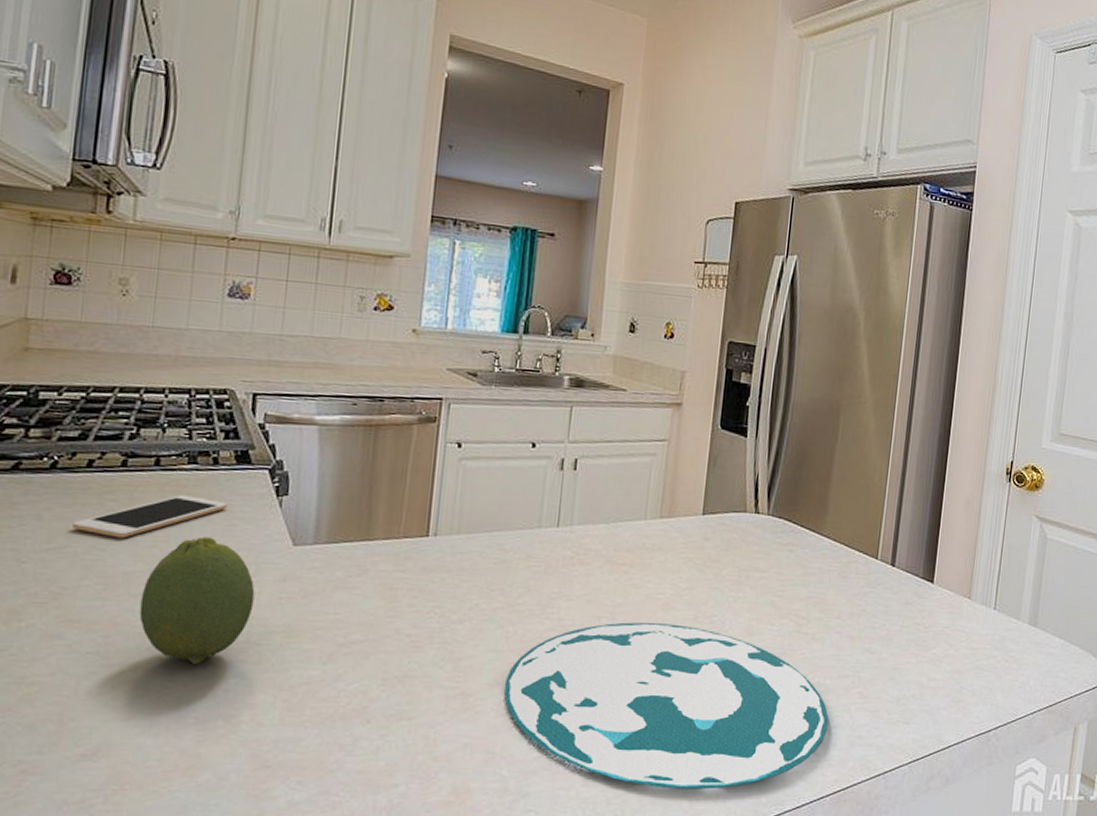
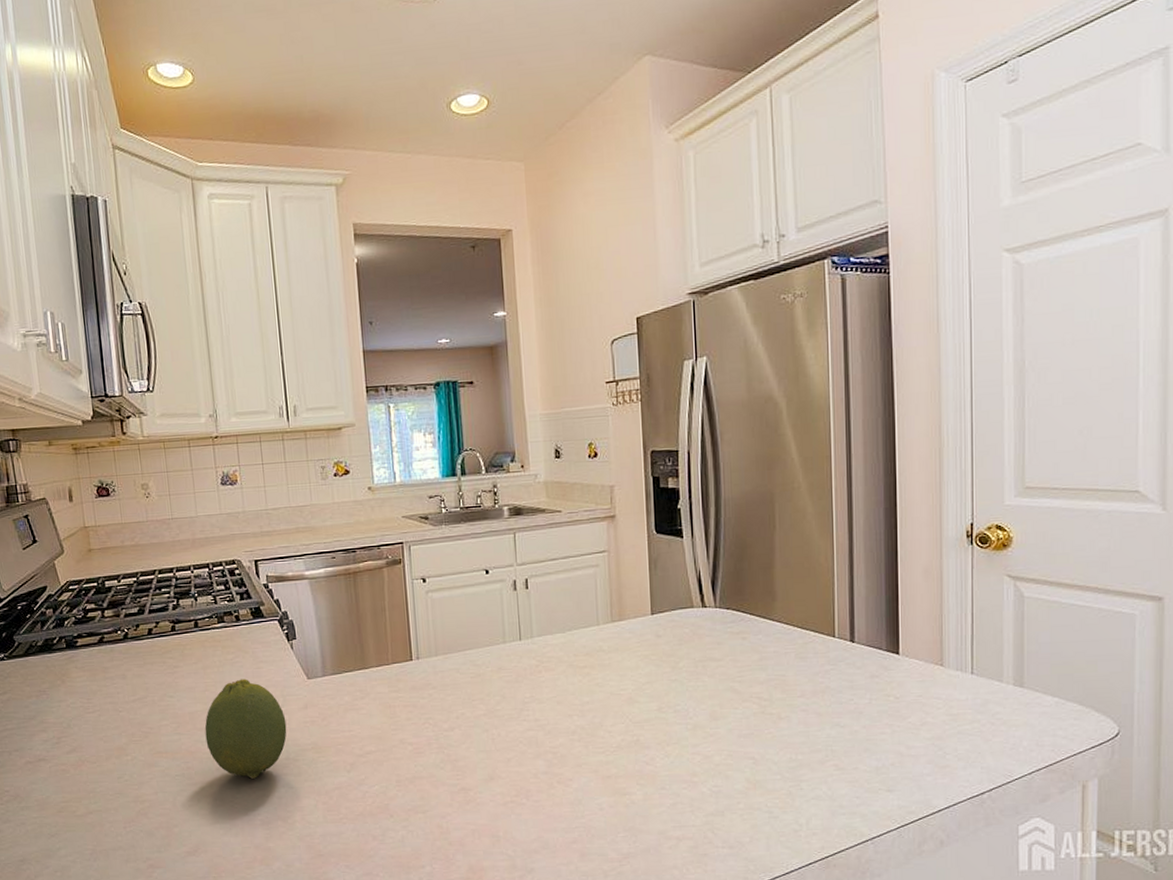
cell phone: present [71,495,228,539] -> none [146,648,253,687]
plate: present [504,622,829,789] -> none [497,716,806,861]

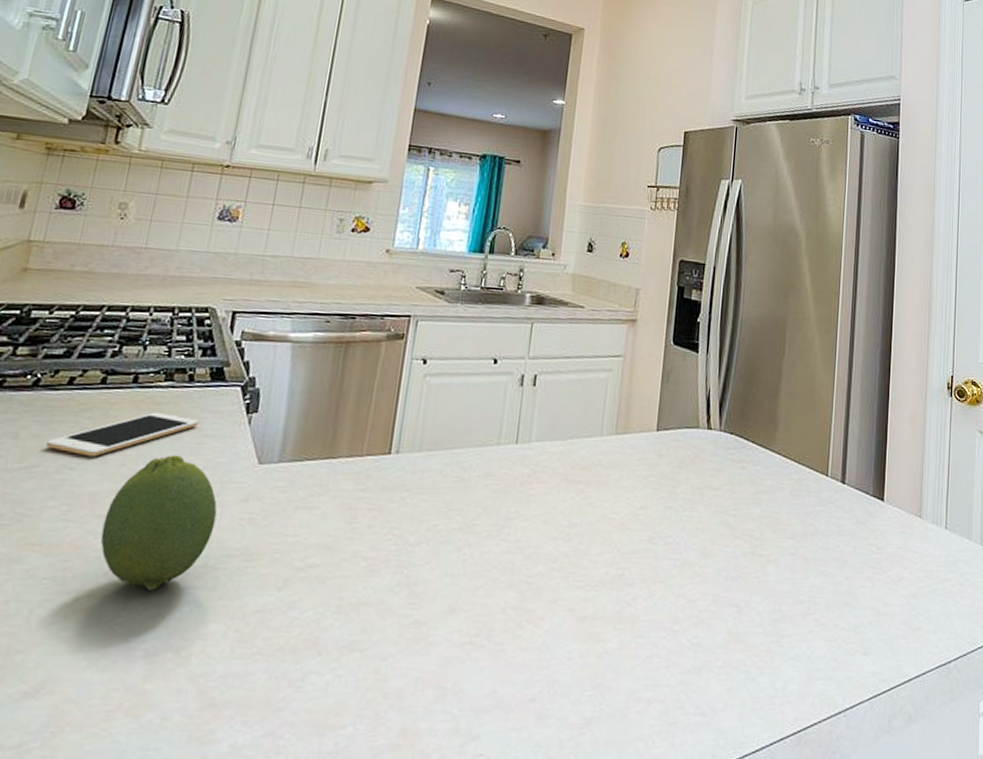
cell phone: none [146,648,253,687] -> present [45,413,199,457]

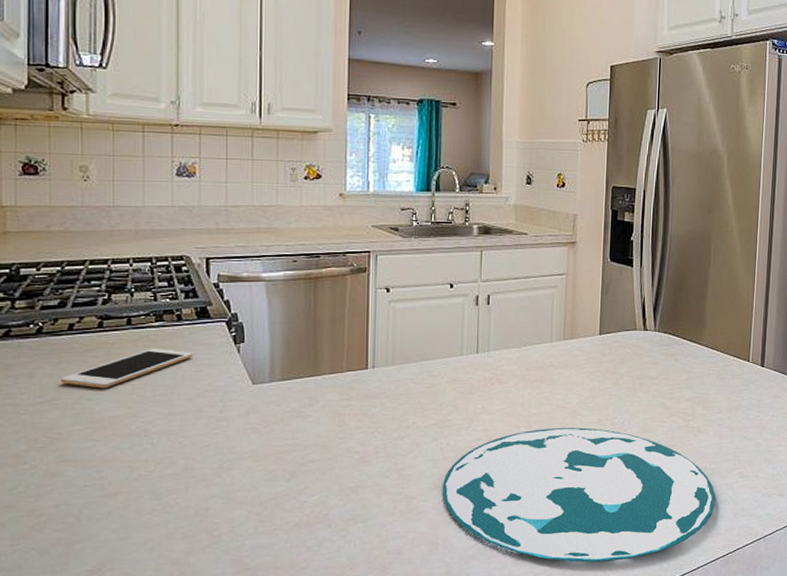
fruit: present [100,455,218,590] -> none [126,382,223,489]
plate: none [458,544,786,730] -> present [442,427,716,563]

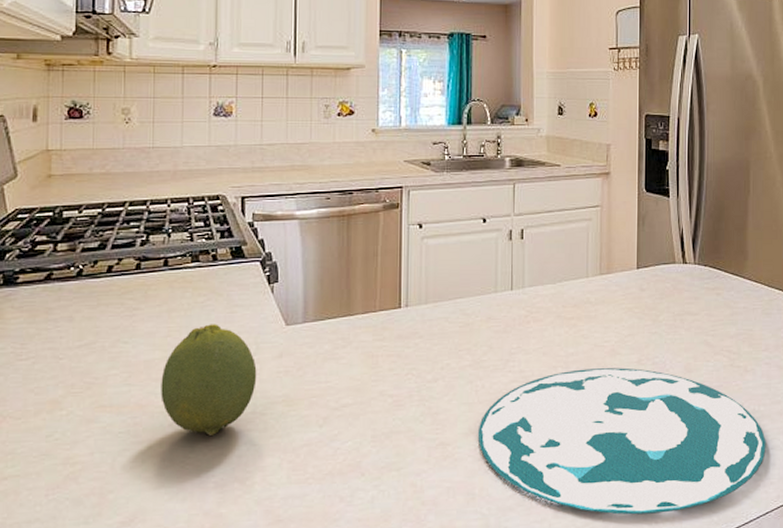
cell phone: present [60,349,193,389] -> none [98,290,228,331]
fruit: none [126,382,223,489] -> present [160,324,257,435]

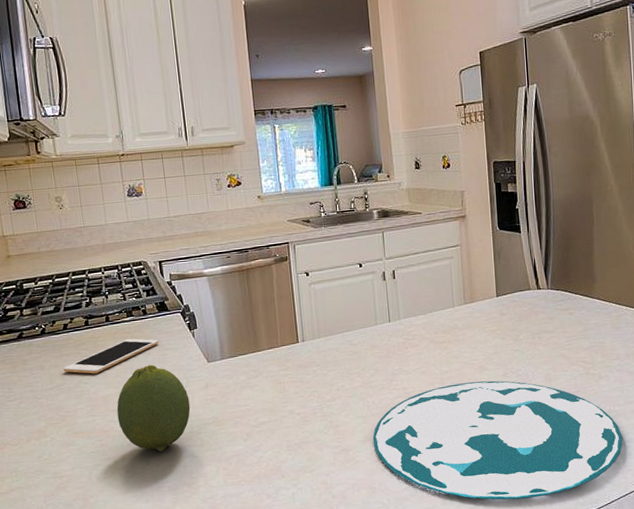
cell phone: none [98,290,228,331] -> present [63,338,159,374]

